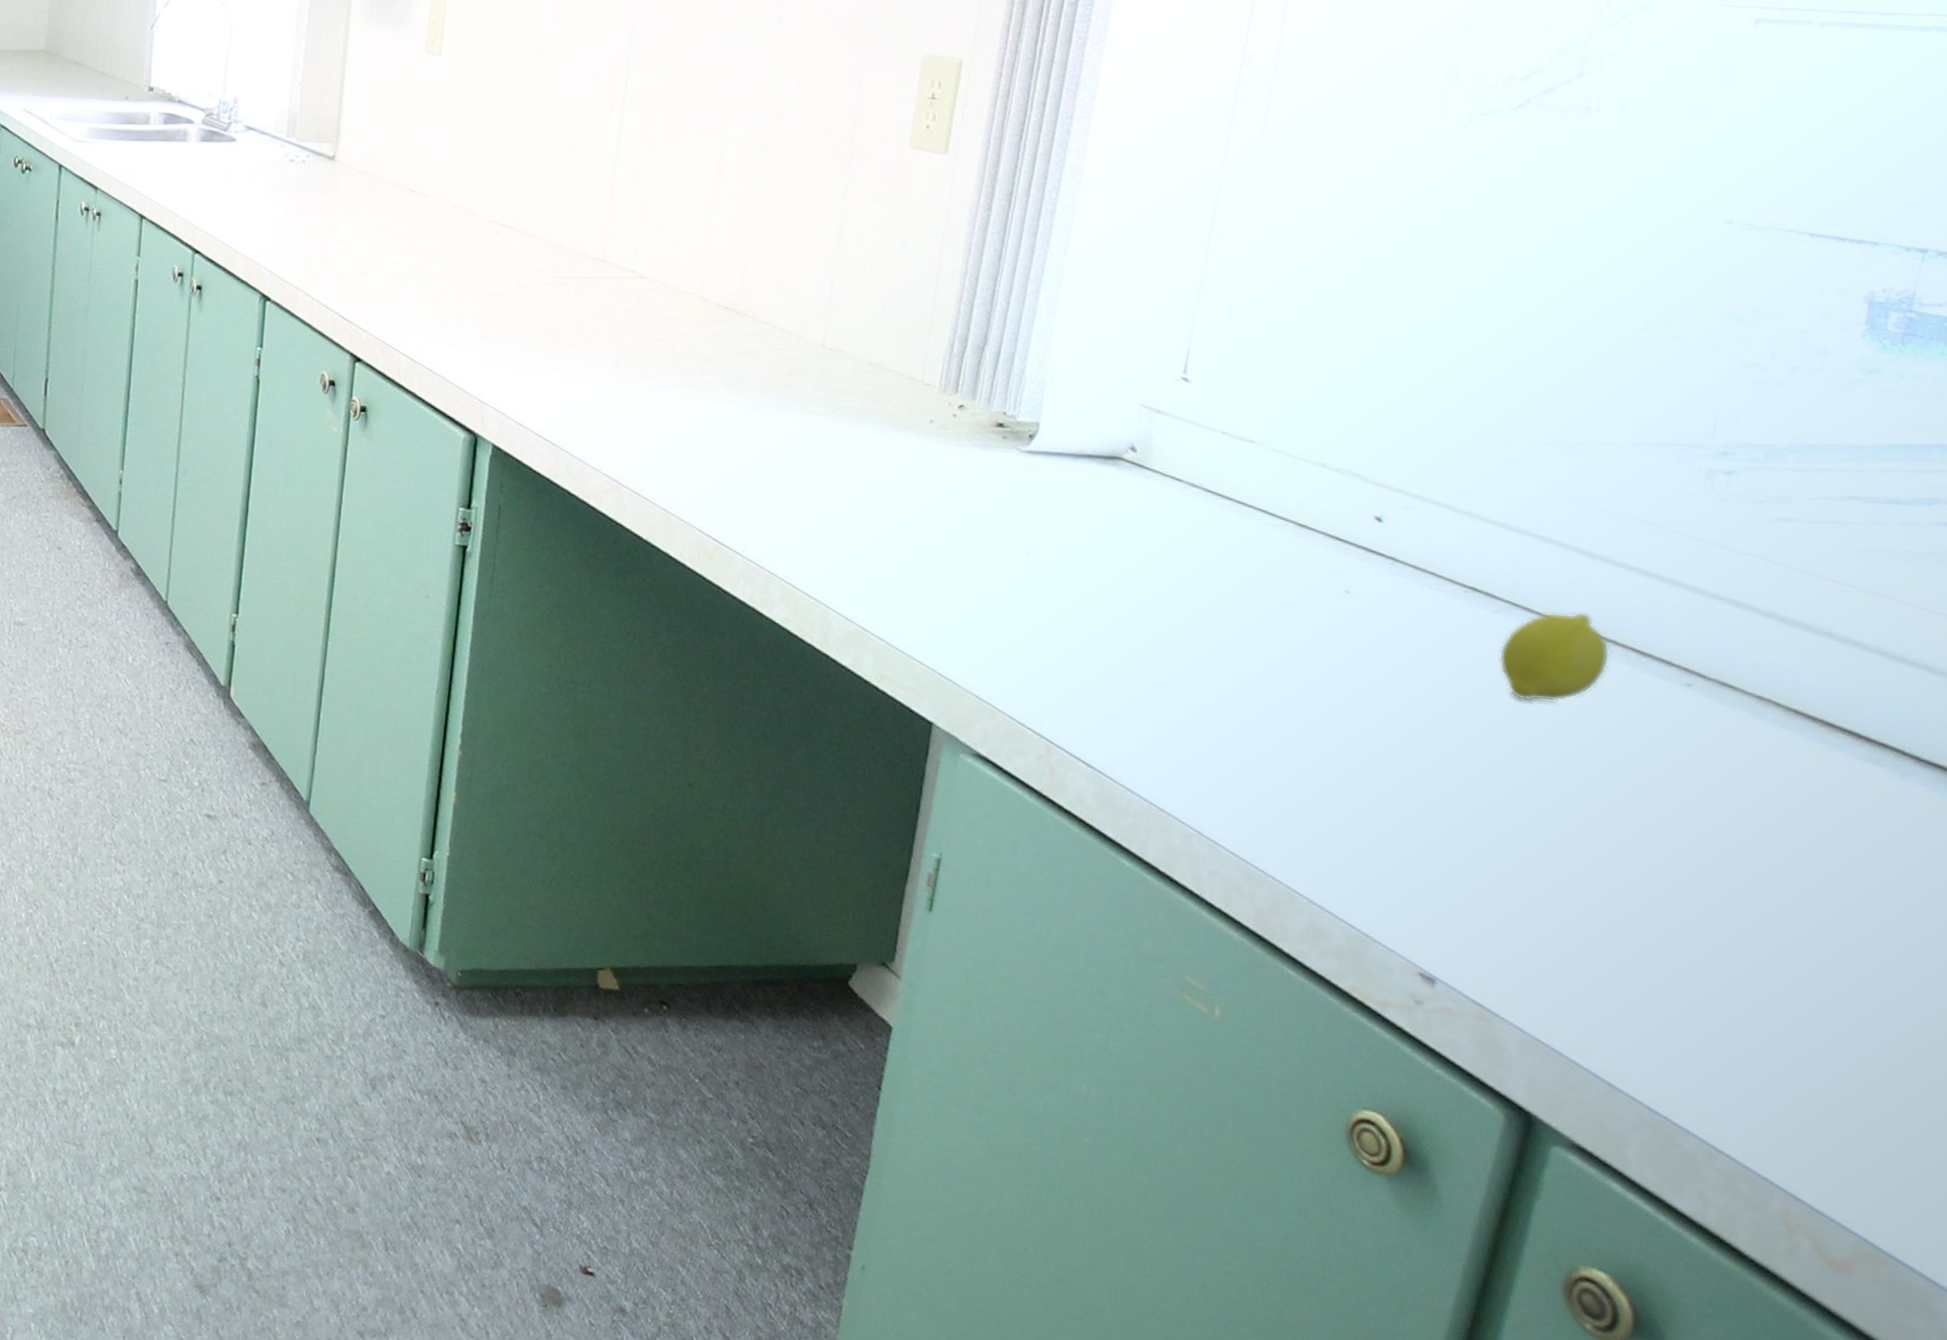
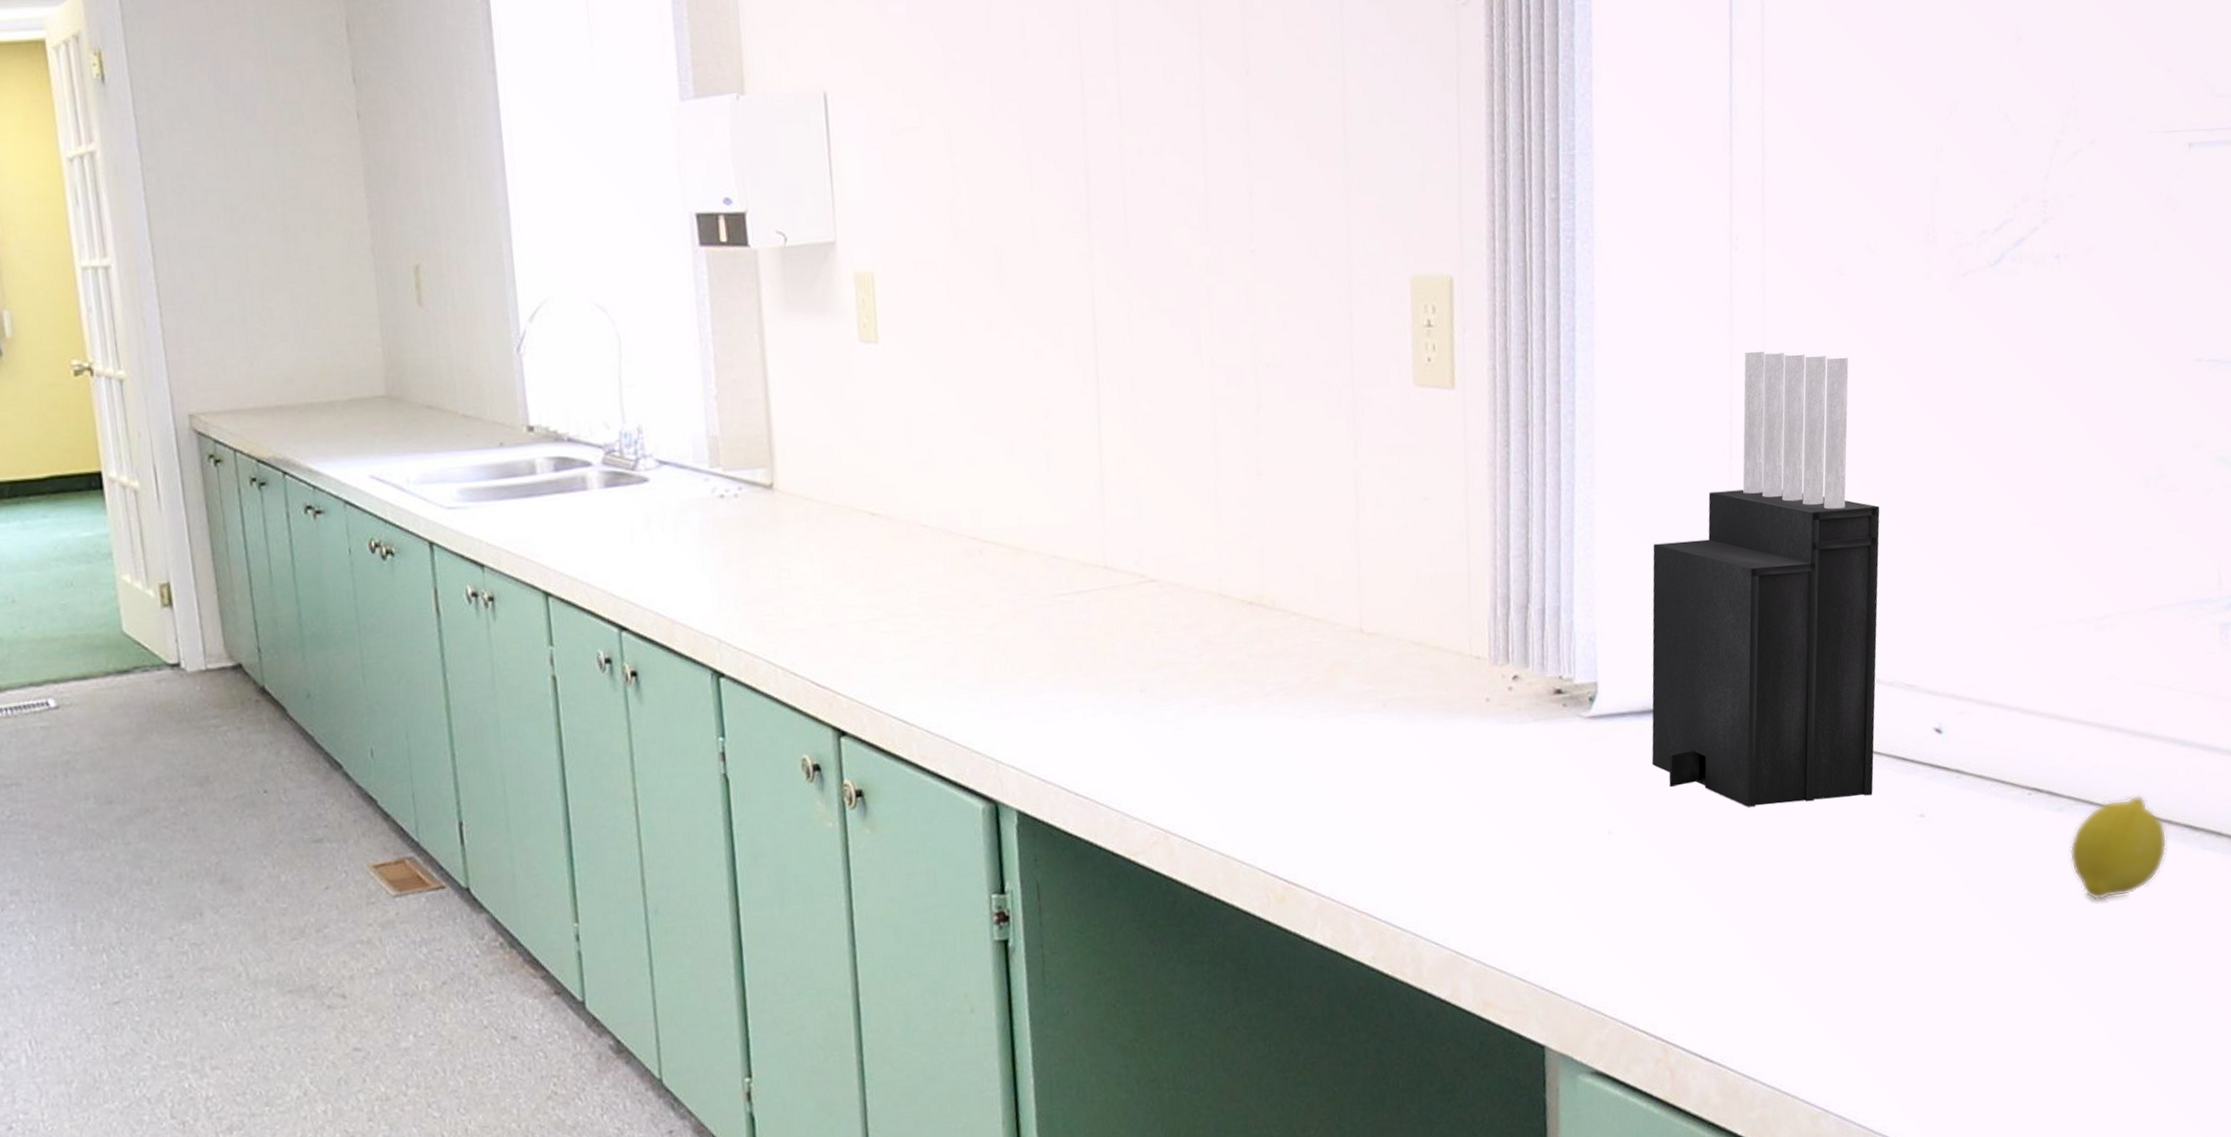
knife block: none [1081,157,1354,565] -> present [1652,350,1880,807]

